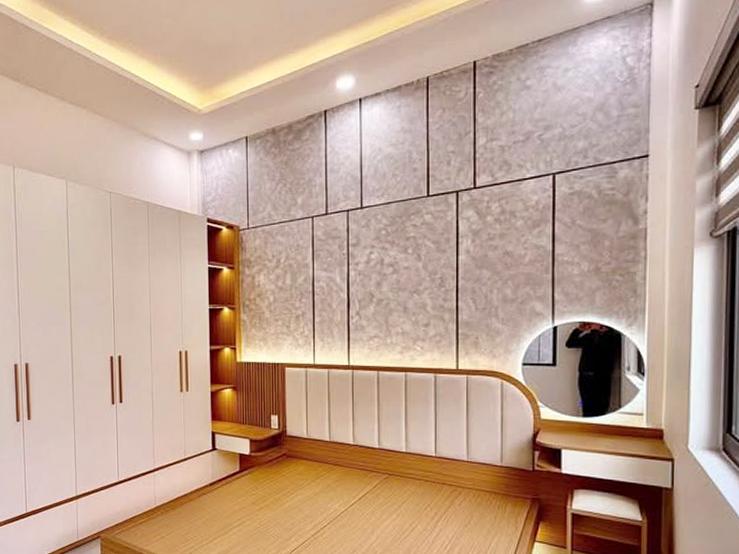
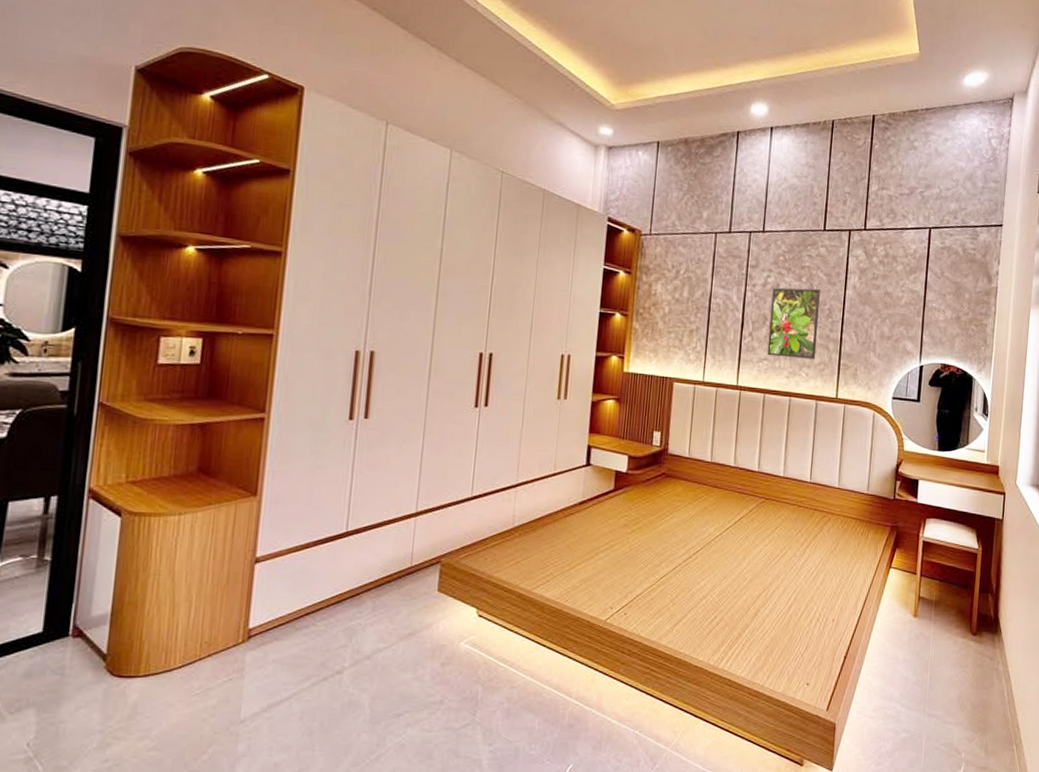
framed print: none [377,258,430,333] -> present [767,287,820,360]

